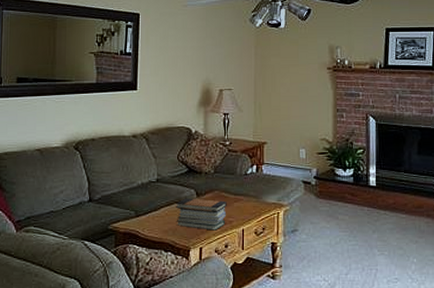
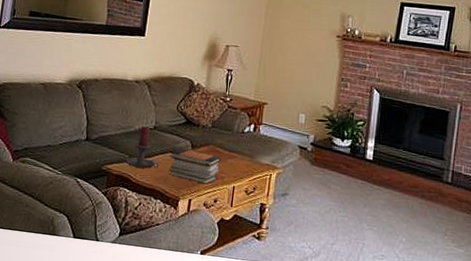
candle holder: none [132,180,166,222] -> present [126,126,160,169]

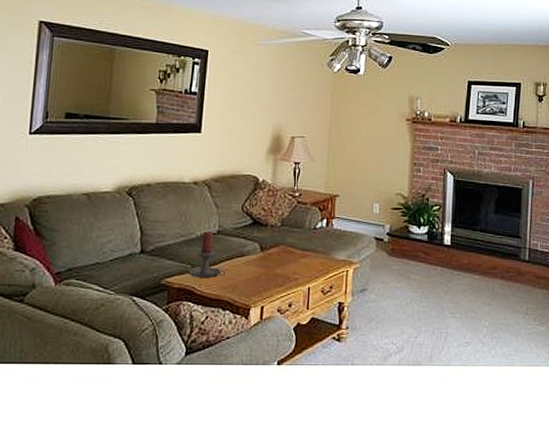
book stack: present [168,148,221,184] -> none [236,252,293,288]

